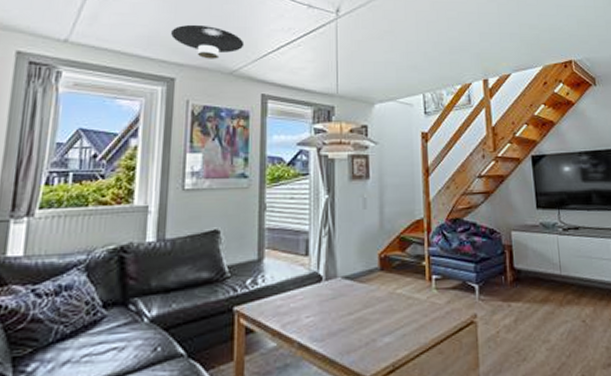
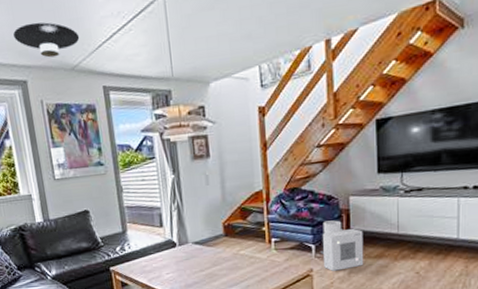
air purifier: none [483,257,530,317] -> present [320,220,364,271]

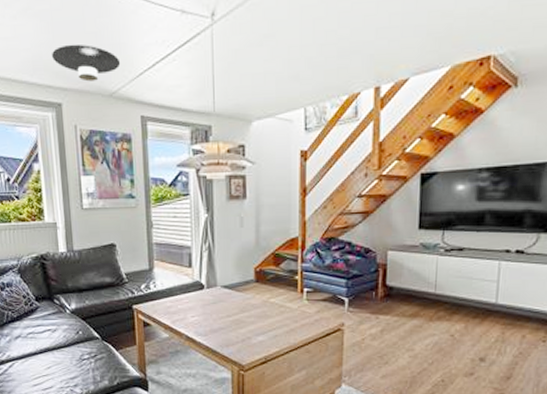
air purifier: present [320,220,364,271] -> none [353,274,400,327]

